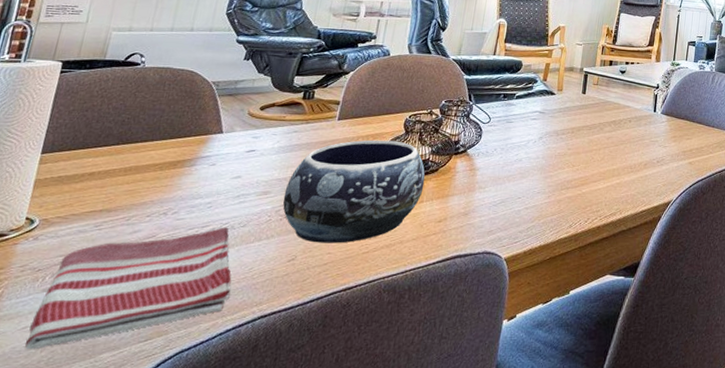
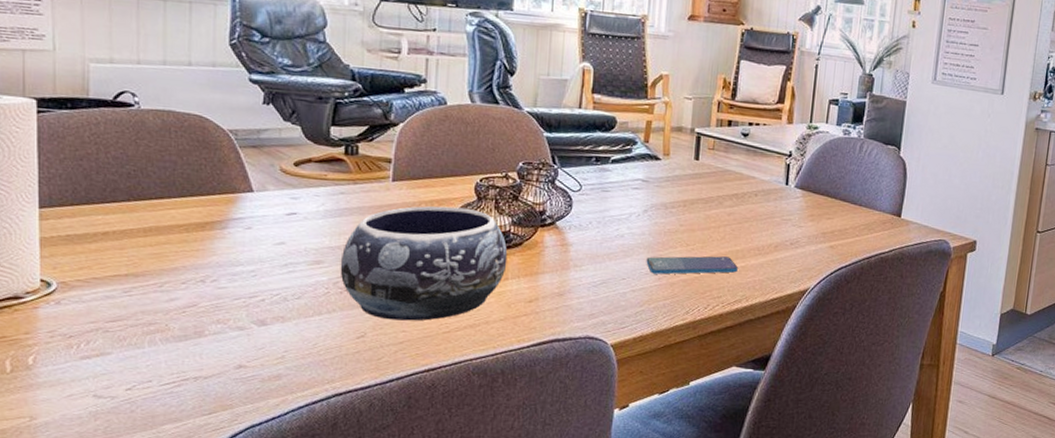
dish towel: present [25,227,232,349] -> none [76,298,296,417]
smartphone: none [538,175,614,193] -> present [646,256,738,275]

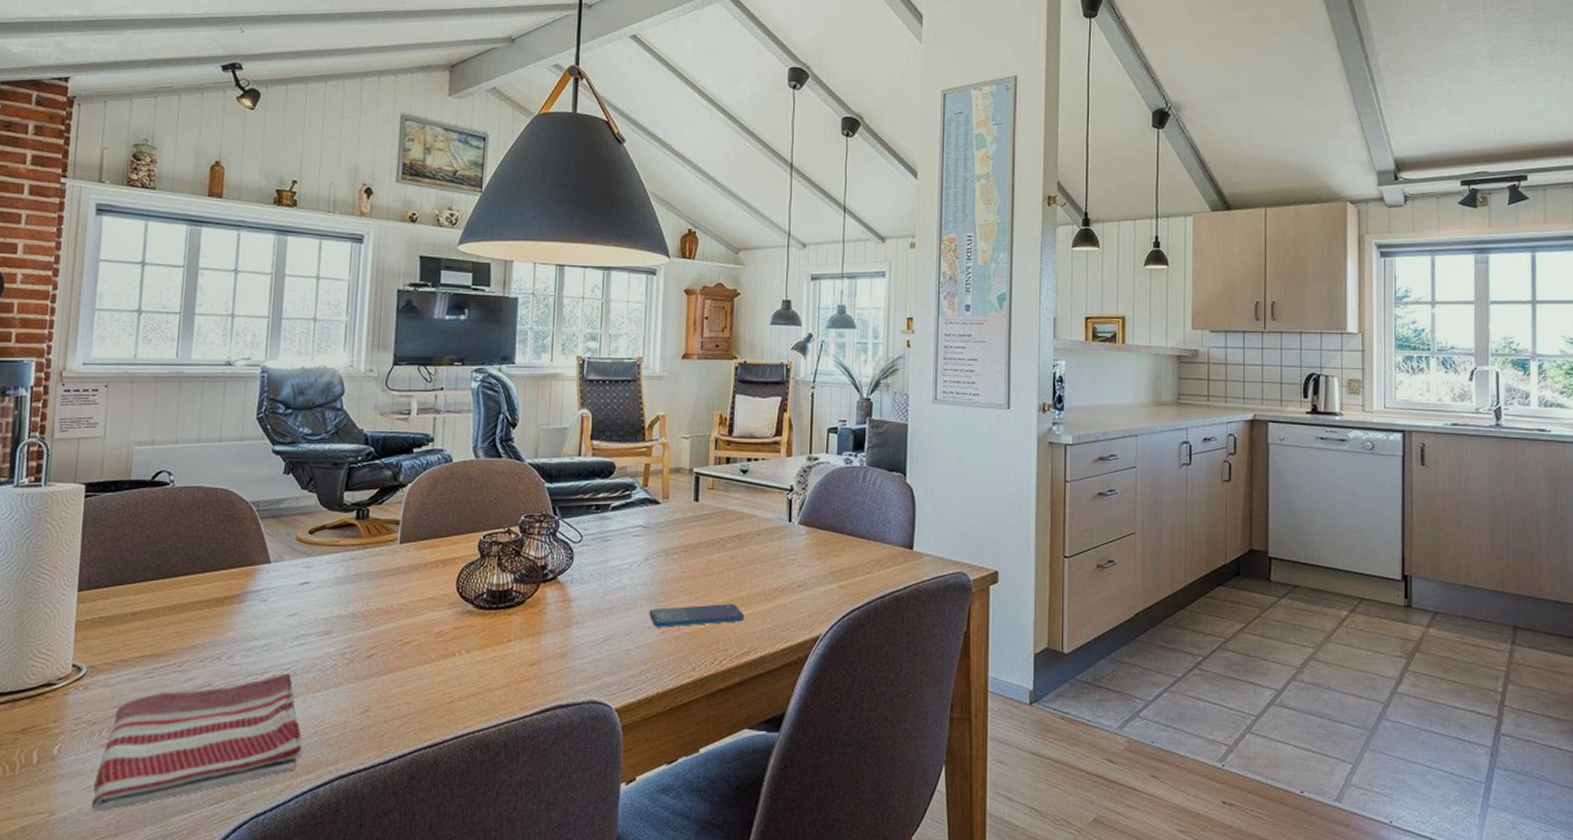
dish towel: none [76,298,296,417] -> present [92,673,302,811]
decorative bowl: present [340,206,508,321] -> none [347,566,510,692]

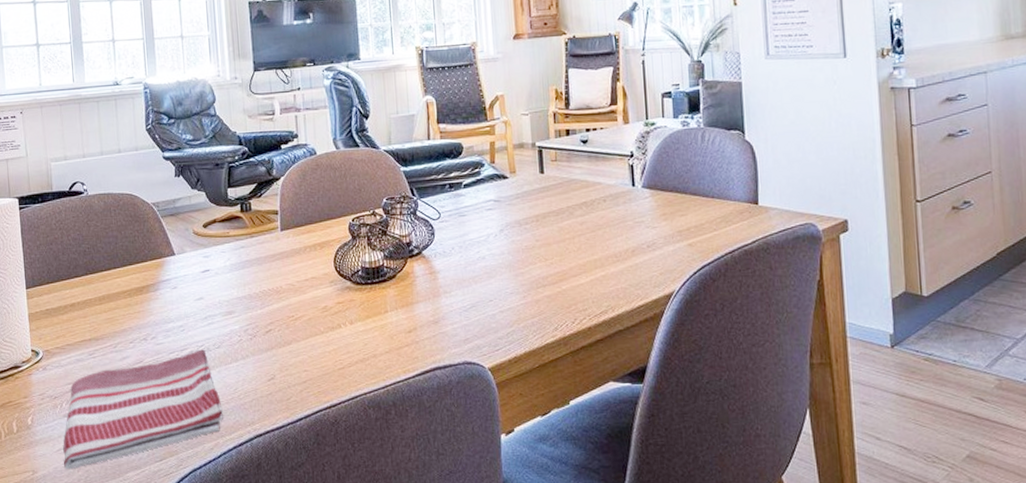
smartphone: present [649,604,744,627] -> none [509,267,599,293]

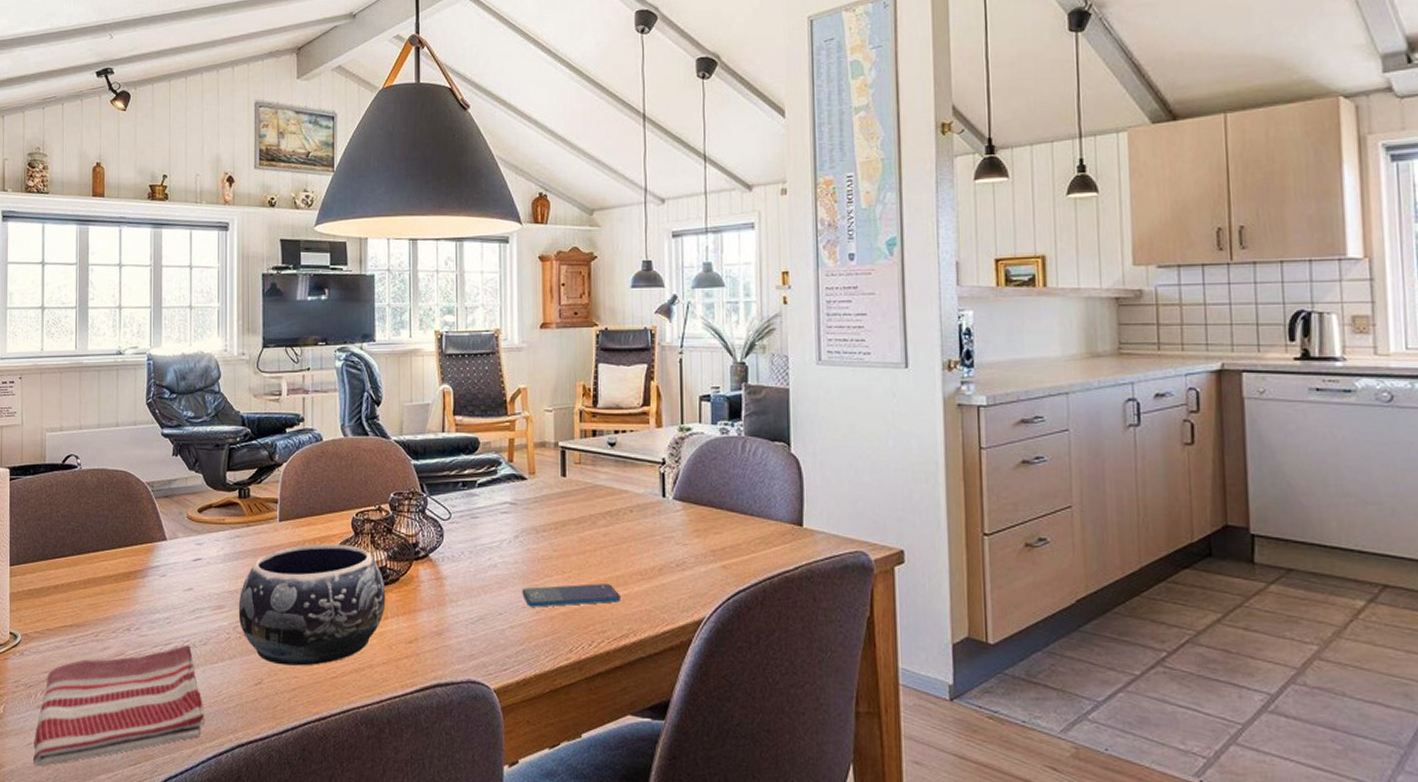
decorative bowl: none [247,248,385,361] -> present [238,544,386,666]
smartphone: none [509,267,599,293] -> present [522,583,620,607]

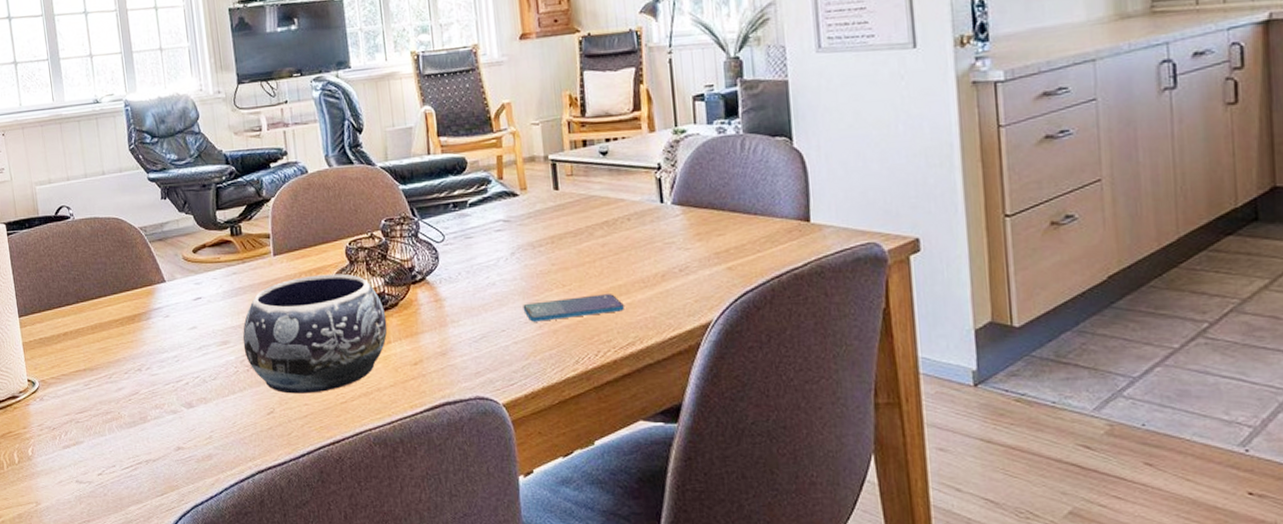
dish towel: present [33,645,204,766] -> none [64,381,223,501]

